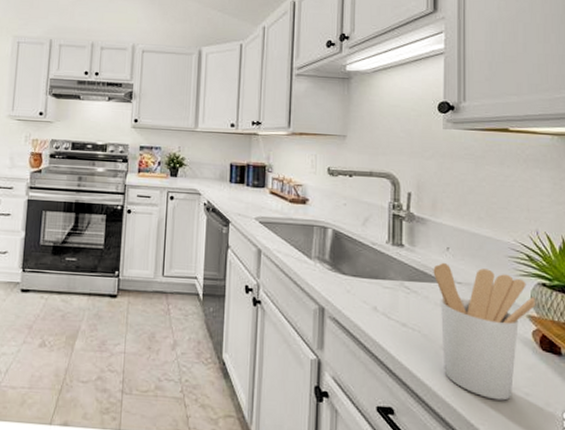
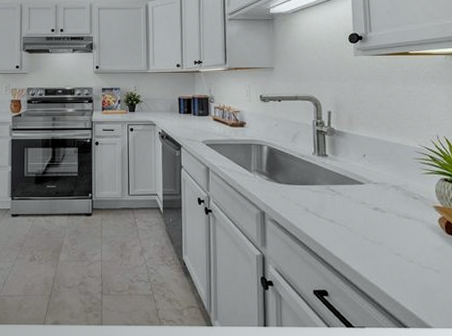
utensil holder: present [433,263,536,401] -> none [353,168,441,278]

